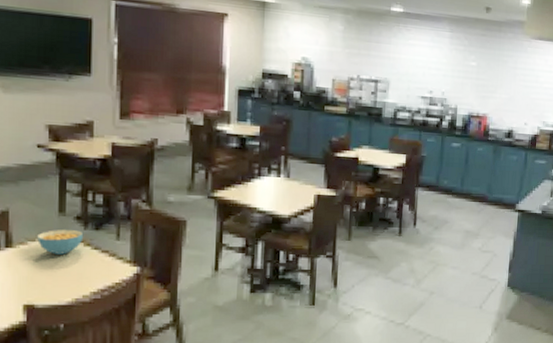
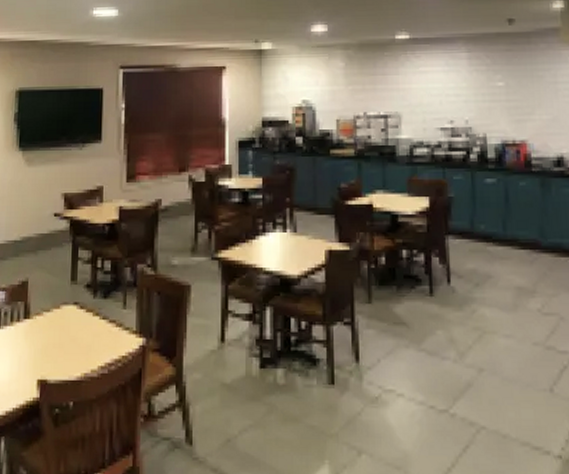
cereal bowl: present [37,230,84,255] -> none [51,299,93,325]

